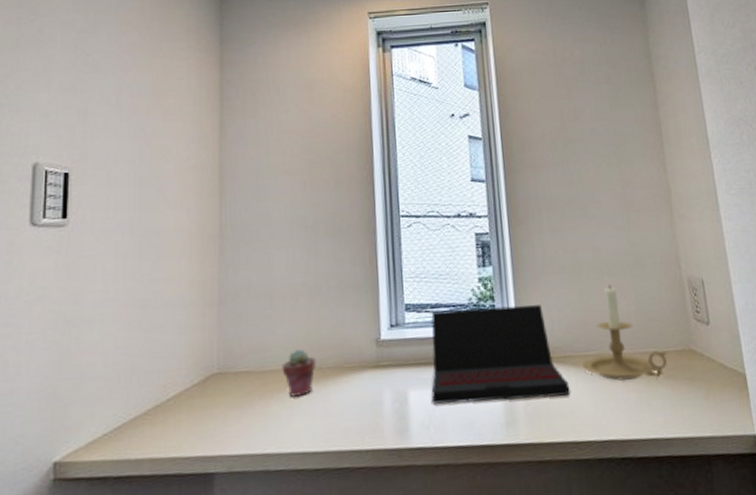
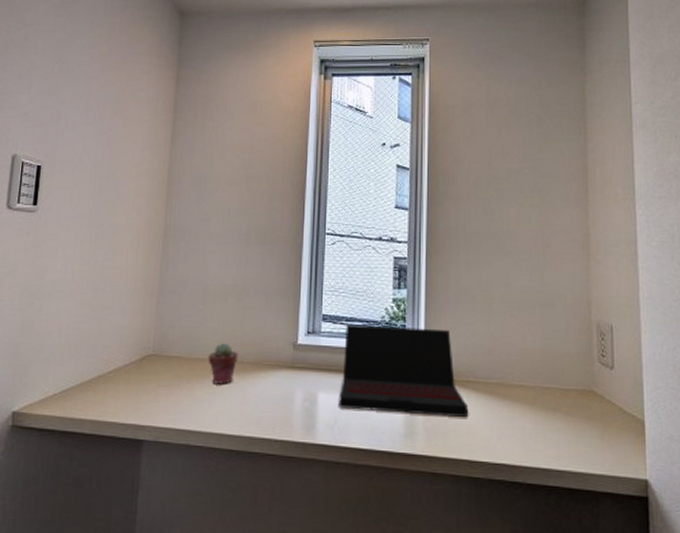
candle holder: present [581,284,667,382] -> none [482,319,567,412]

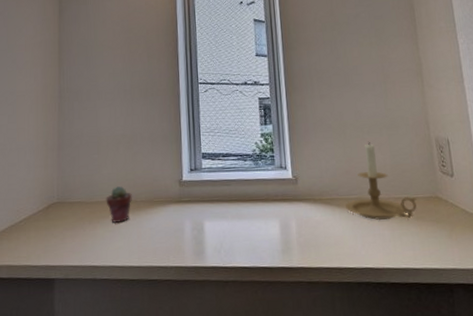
laptop: present [339,324,469,418] -> none [222,156,335,233]
candle holder: none [482,319,567,412] -> present [345,141,417,221]

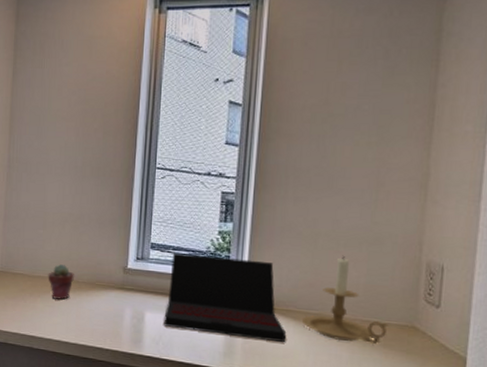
laptop: none [222,156,335,233] -> present [163,253,287,343]

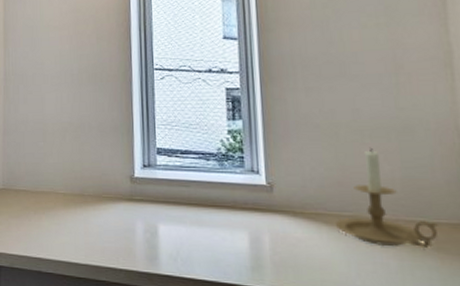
potted succulent: present [48,264,74,300] -> none [51,177,79,217]
laptop: present [163,253,287,343] -> none [179,157,321,252]

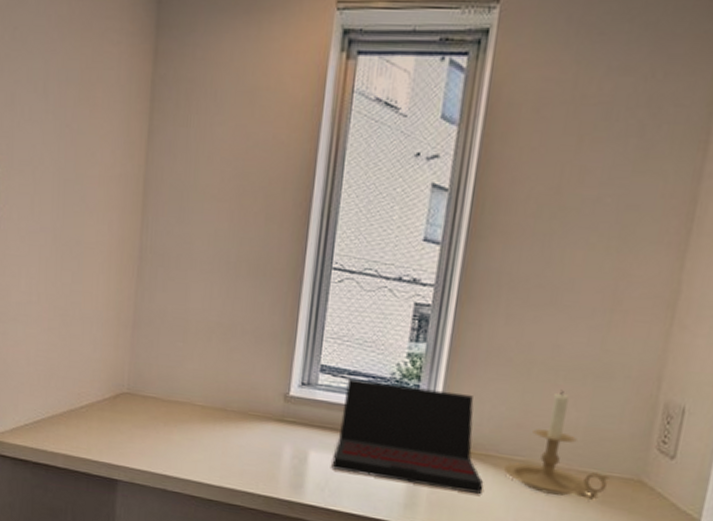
laptop: none [179,157,321,252] -> present [331,378,484,495]

